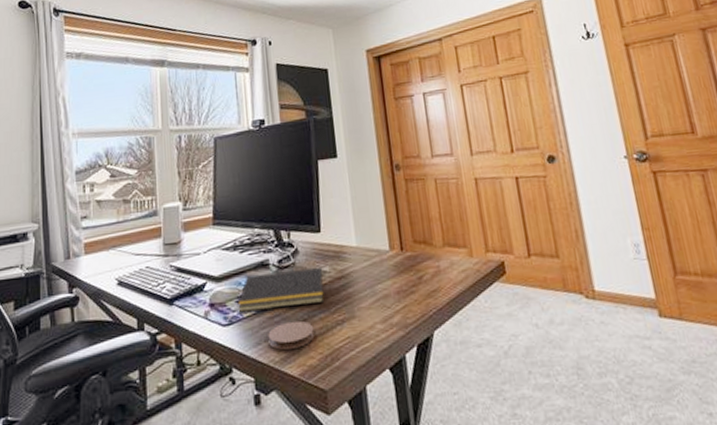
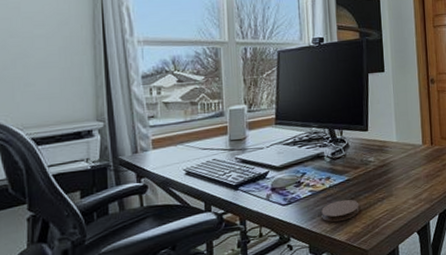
notepad: present [238,268,324,312] -> none [296,158,369,194]

